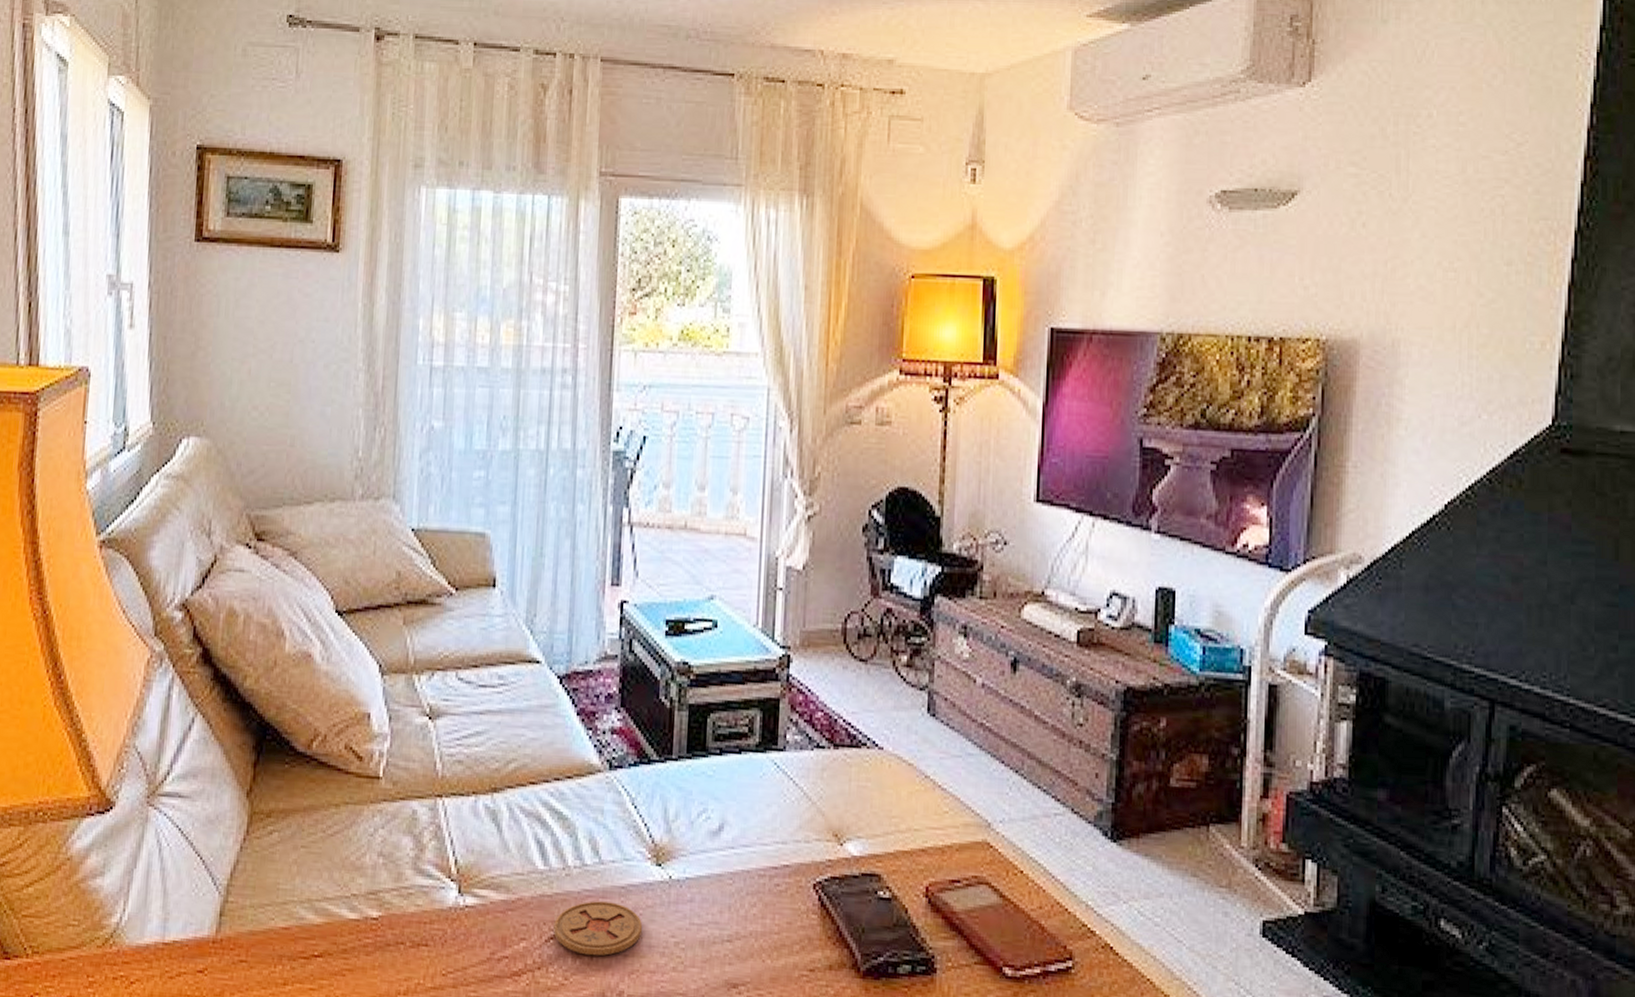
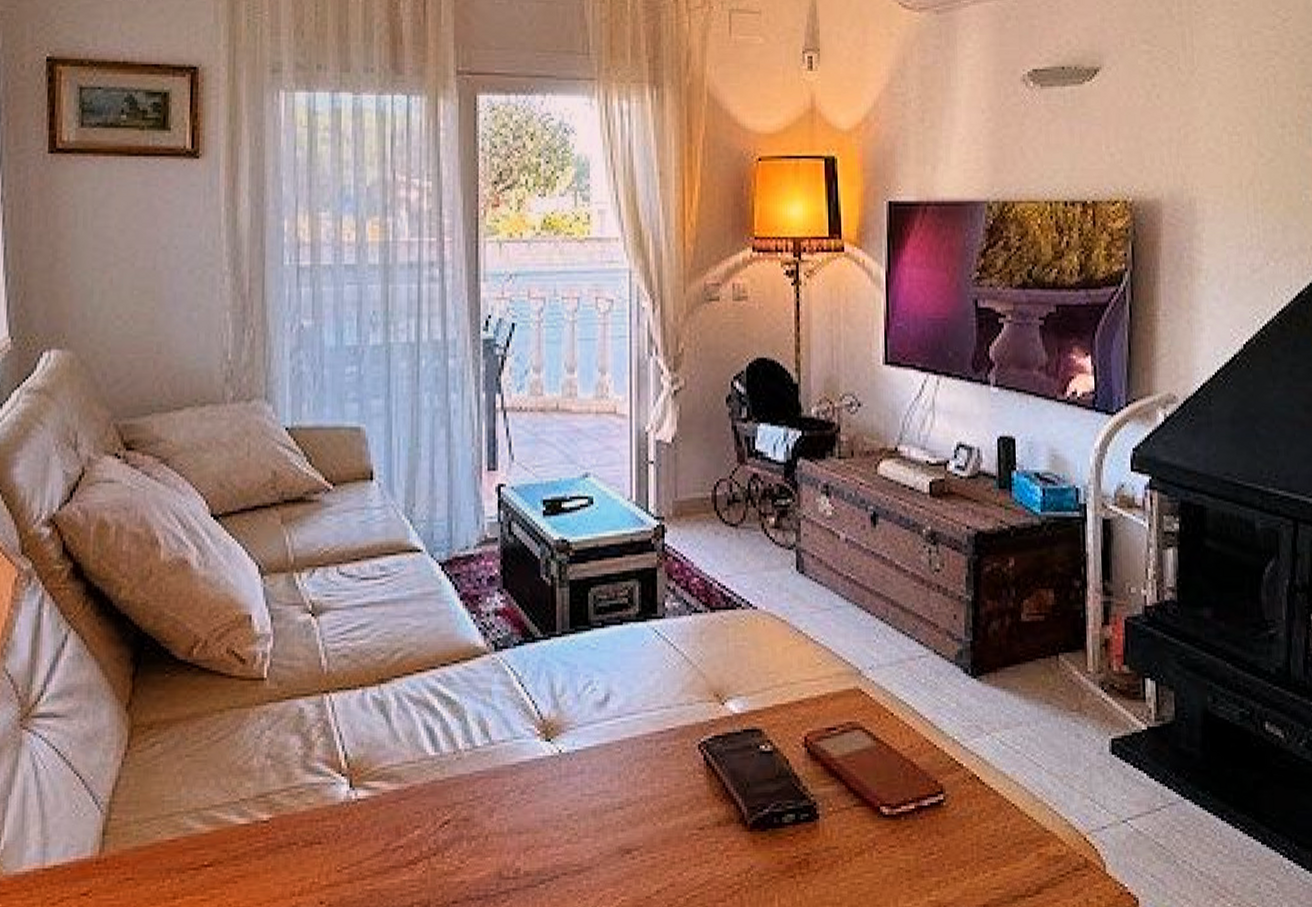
coaster: present [553,901,643,956] -> none [447,781,536,837]

